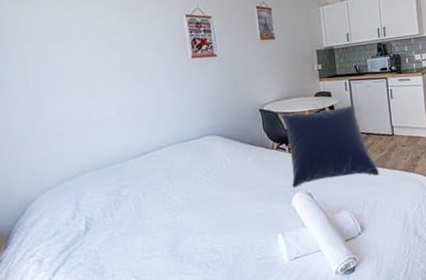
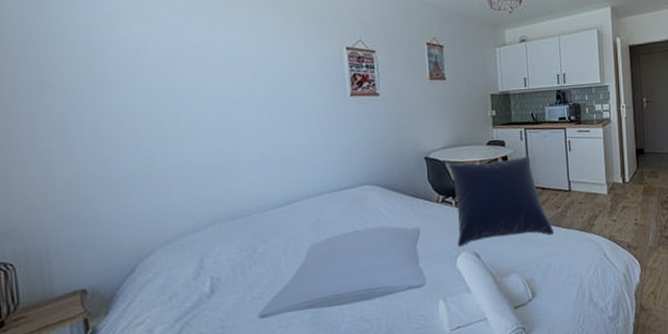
pillow: none [125,171,267,252] -> present [257,226,427,319]

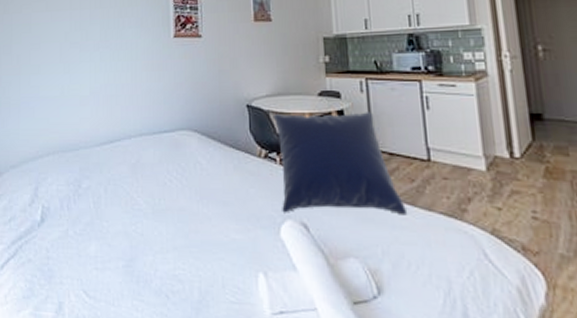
pillow: present [257,226,427,319] -> none [77,176,245,259]

